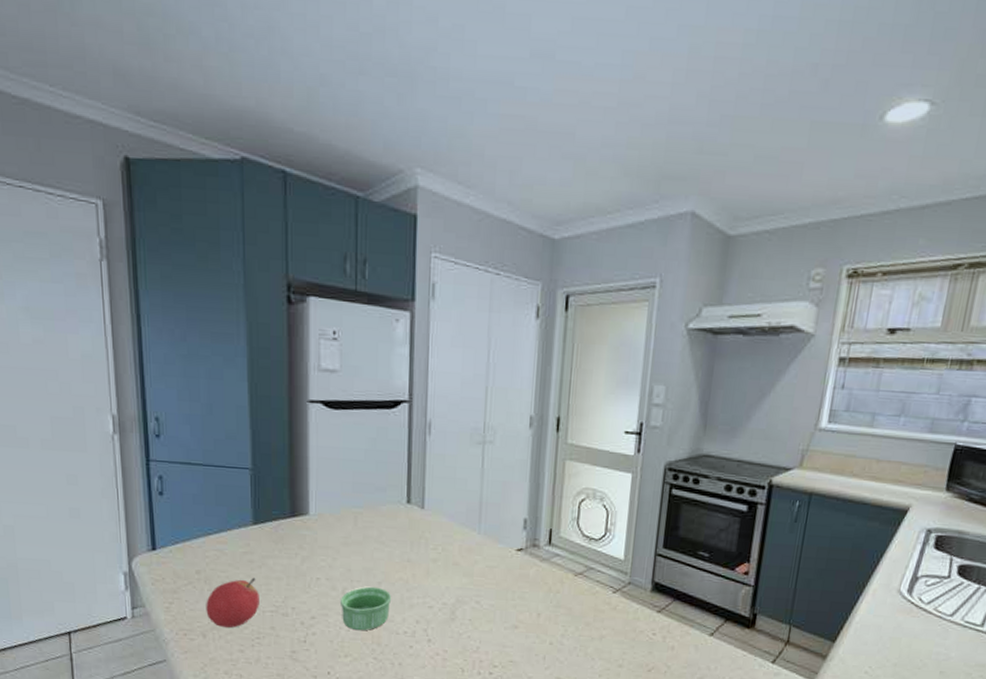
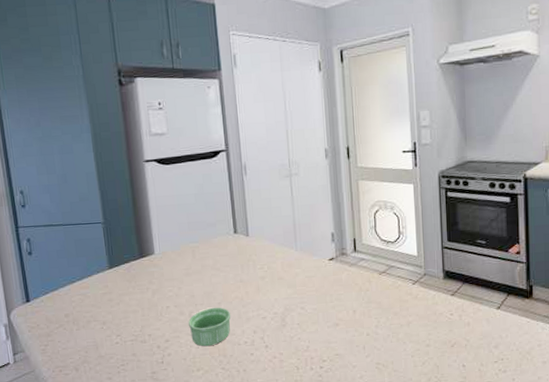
fruit: present [206,577,259,628] -> none [75,313,121,360]

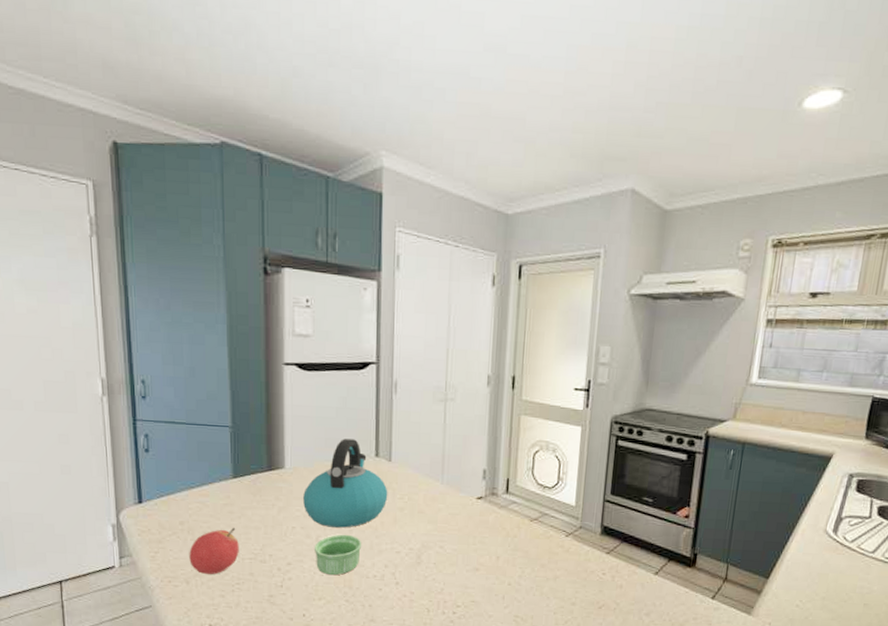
fruit: none [75,313,121,360] -> present [189,527,239,574]
kettle: none [173,220,250,303] -> present [303,438,388,528]

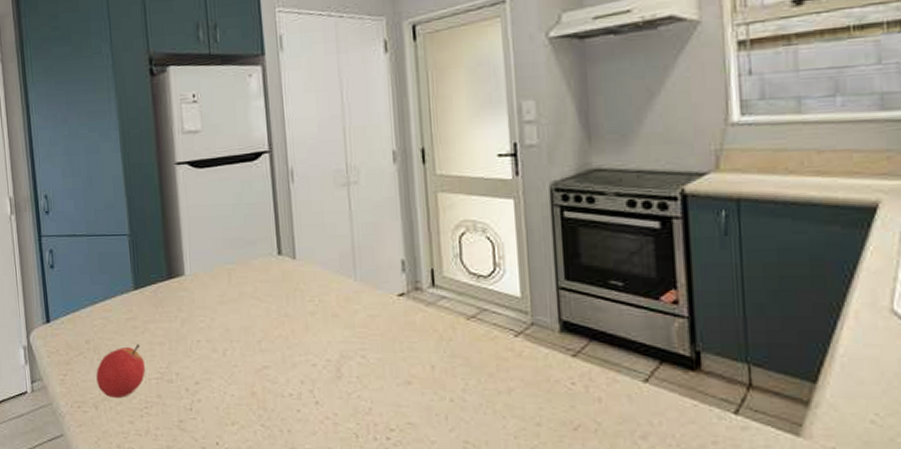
kettle: present [303,438,388,528] -> none [206,237,296,339]
ramekin: present [315,534,362,576] -> none [222,346,273,395]

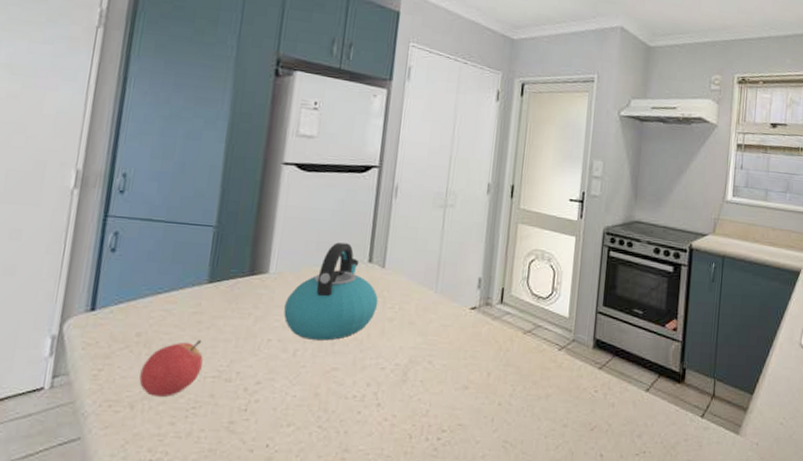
kettle: none [206,237,296,339] -> present [283,242,379,341]

